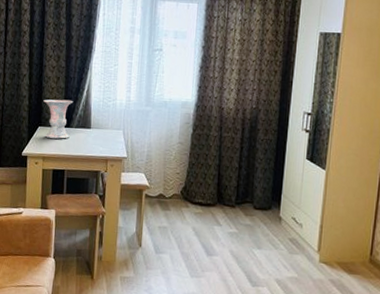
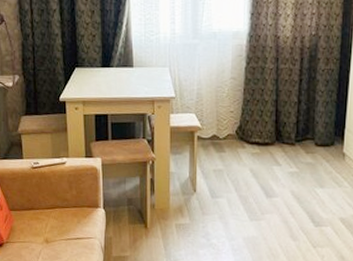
vase: present [43,99,74,139] -> none [78,36,112,80]

